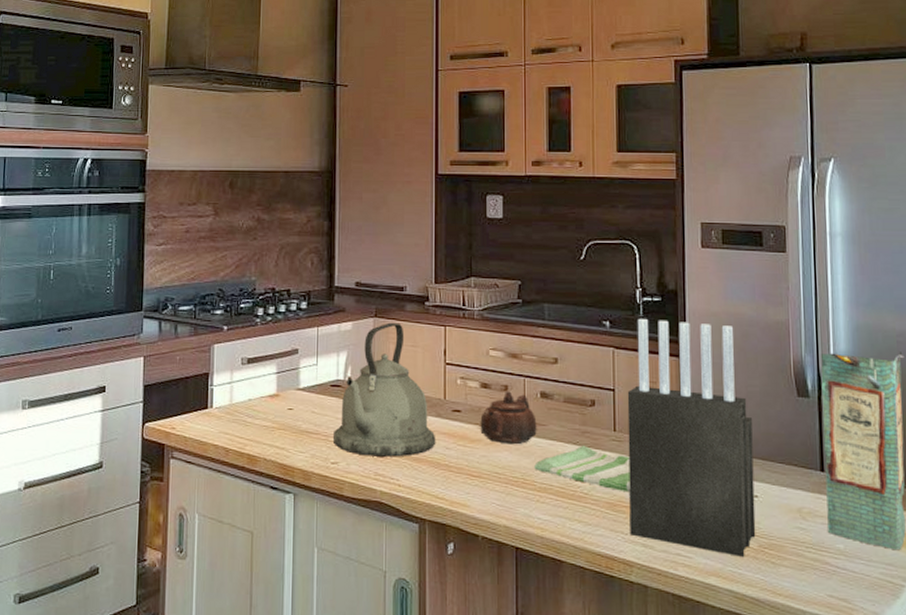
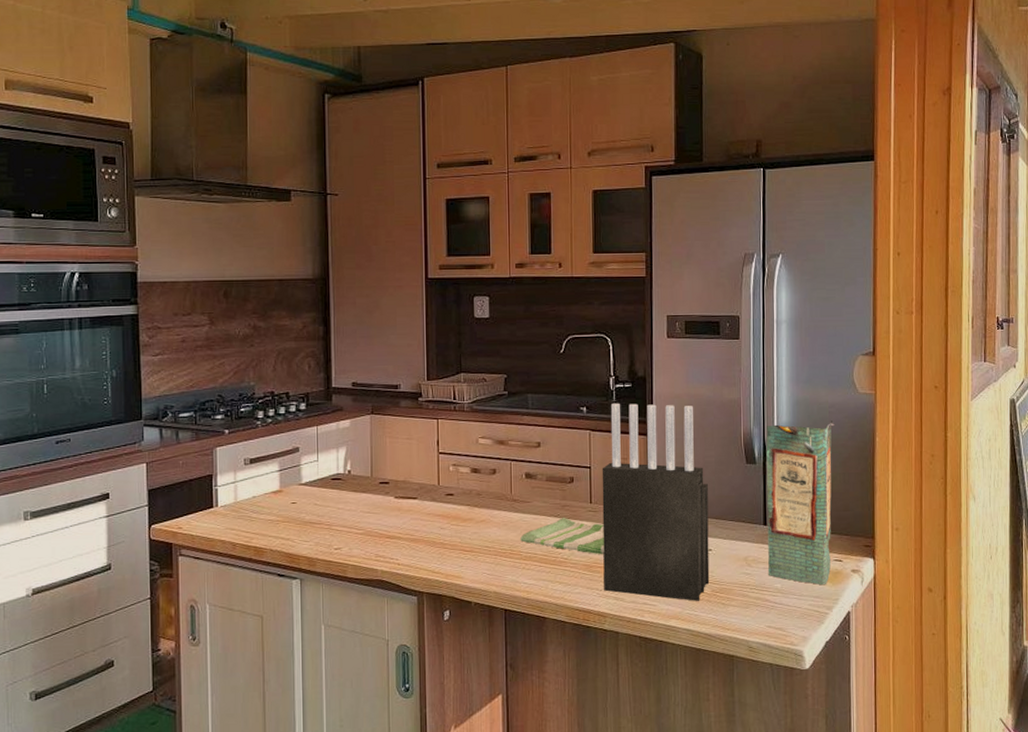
kettle: present [334,322,436,457] -> none [336,418,432,540]
teapot: present [480,391,537,445] -> none [471,474,522,521]

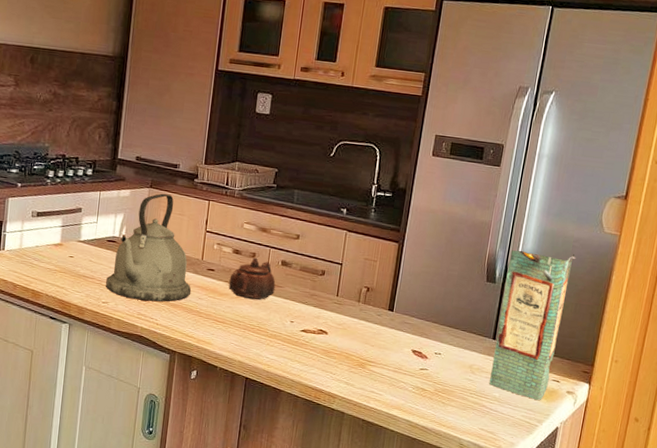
kettle: none [336,418,432,540] -> present [106,193,191,302]
teapot: none [471,474,522,521] -> present [228,257,276,300]
dish towel: present [520,518,604,555] -> none [269,305,346,344]
knife block: present [602,403,710,601] -> none [337,209,447,397]

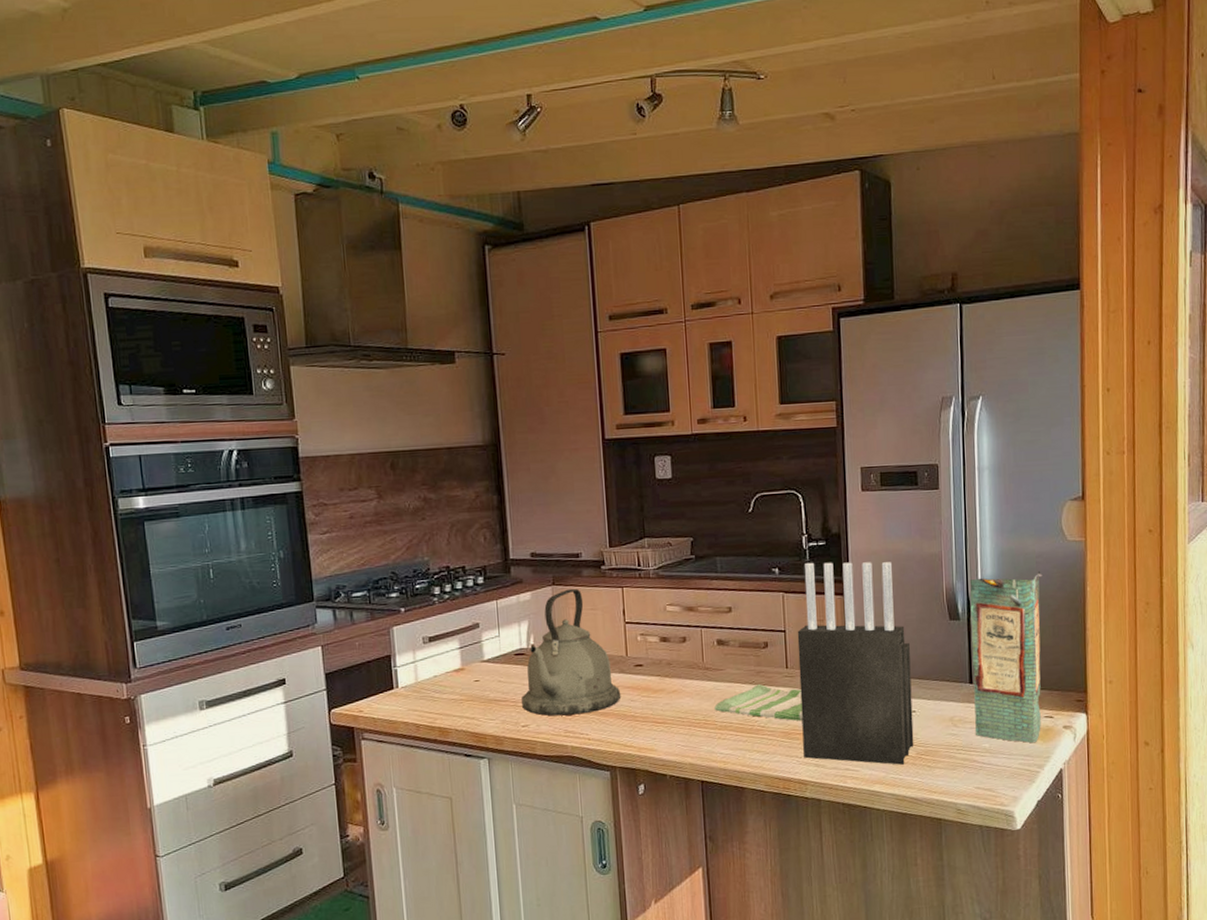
teapot: present [228,257,276,300] -> none [661,642,715,691]
dish towel: none [269,305,346,344] -> present [714,684,803,721]
knife block: none [337,209,447,397] -> present [797,562,914,765]

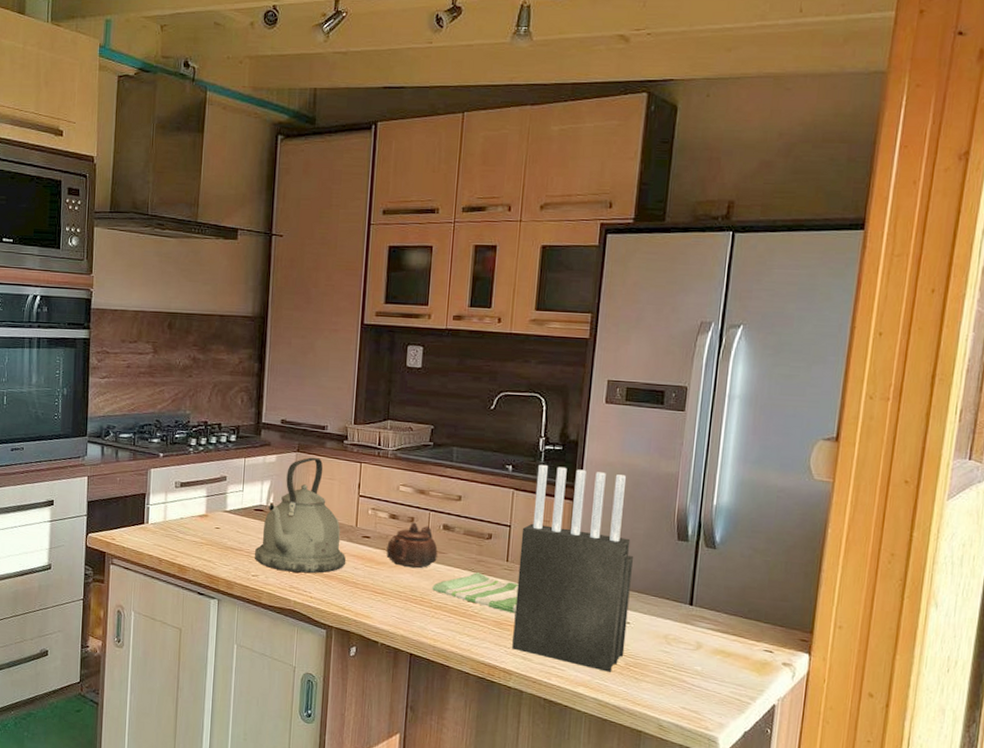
teapot: none [661,642,715,691] -> present [386,522,438,569]
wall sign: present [970,571,1043,744] -> none [689,503,782,675]

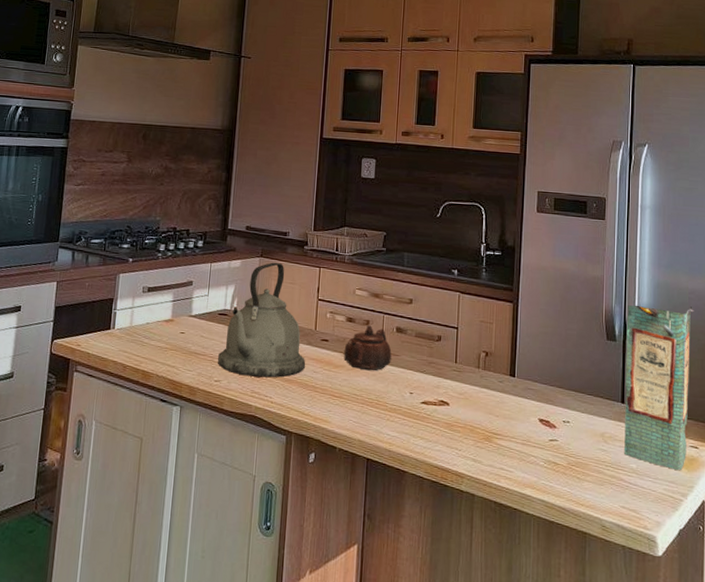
dish towel: present [432,572,519,614] -> none [387,374,467,415]
knife block: present [512,464,633,672] -> none [463,268,569,472]
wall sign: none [689,503,782,675] -> present [624,305,694,471]

